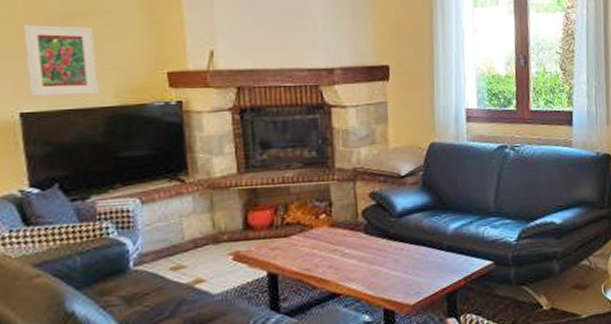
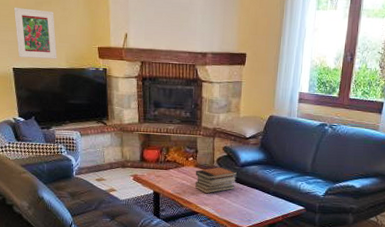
book stack: none [331,220,395,264] -> present [195,166,238,194]

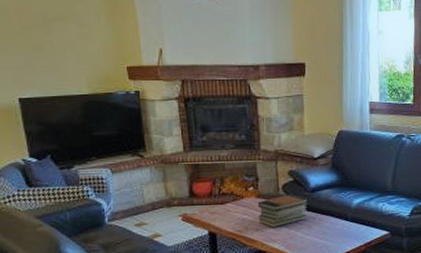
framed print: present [13,8,57,59] -> none [16,26,76,85]

